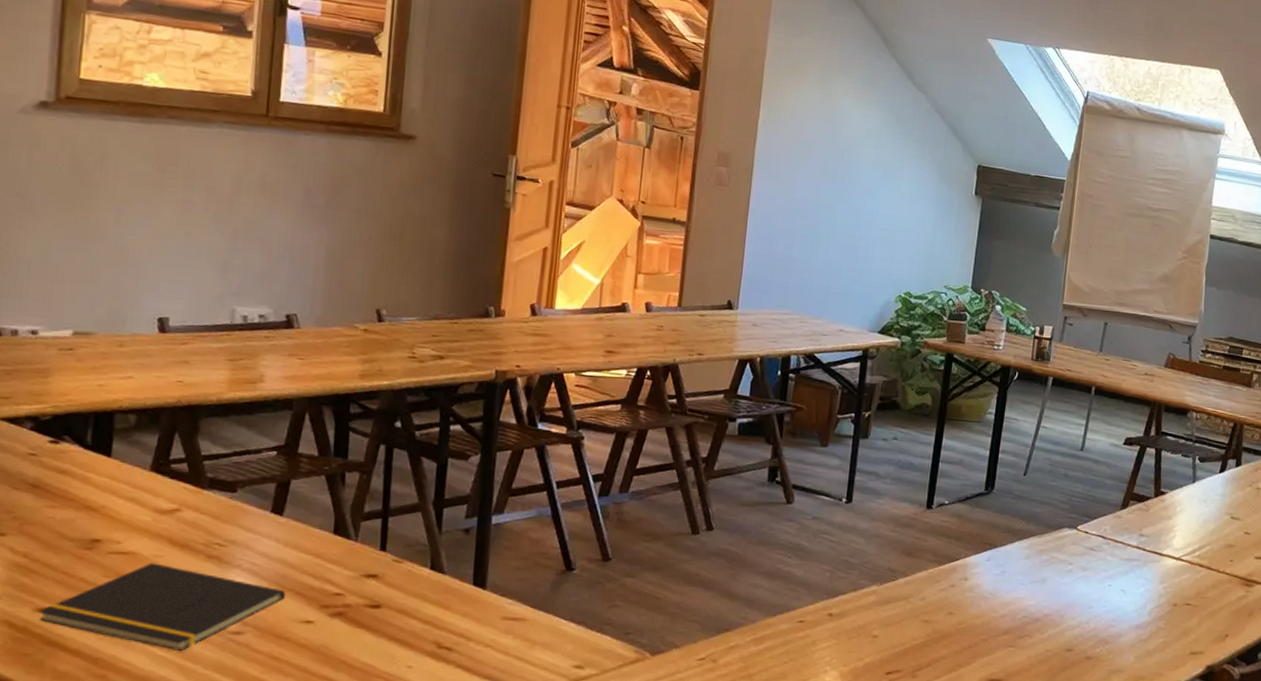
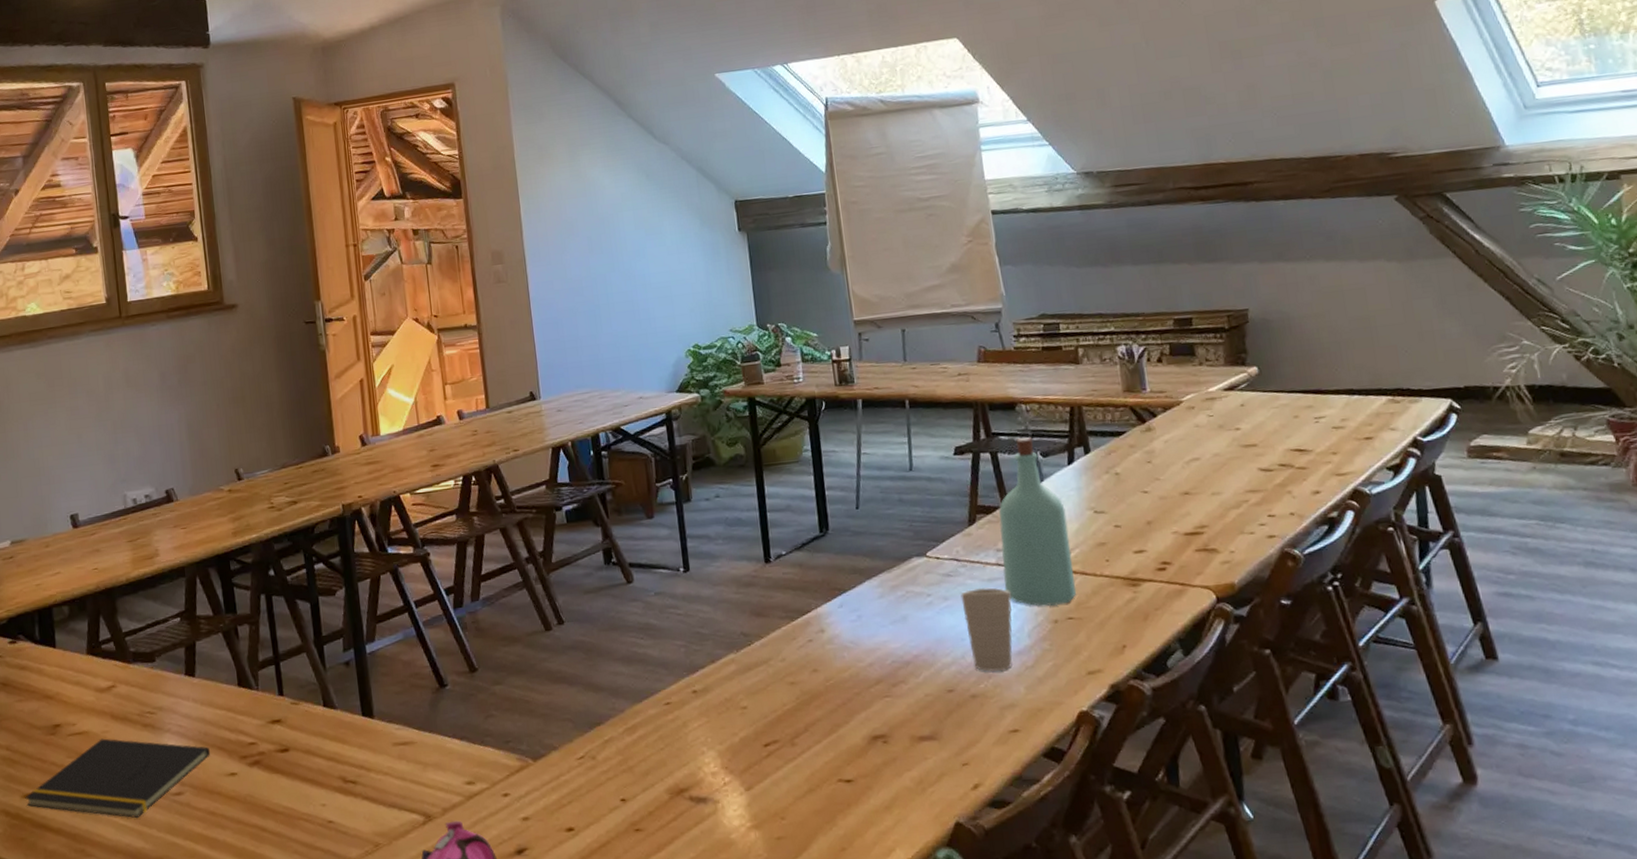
cup: none [1095,564,1143,640] -> present [961,587,1013,672]
bottle: none [1138,441,1208,592] -> present [999,436,1077,606]

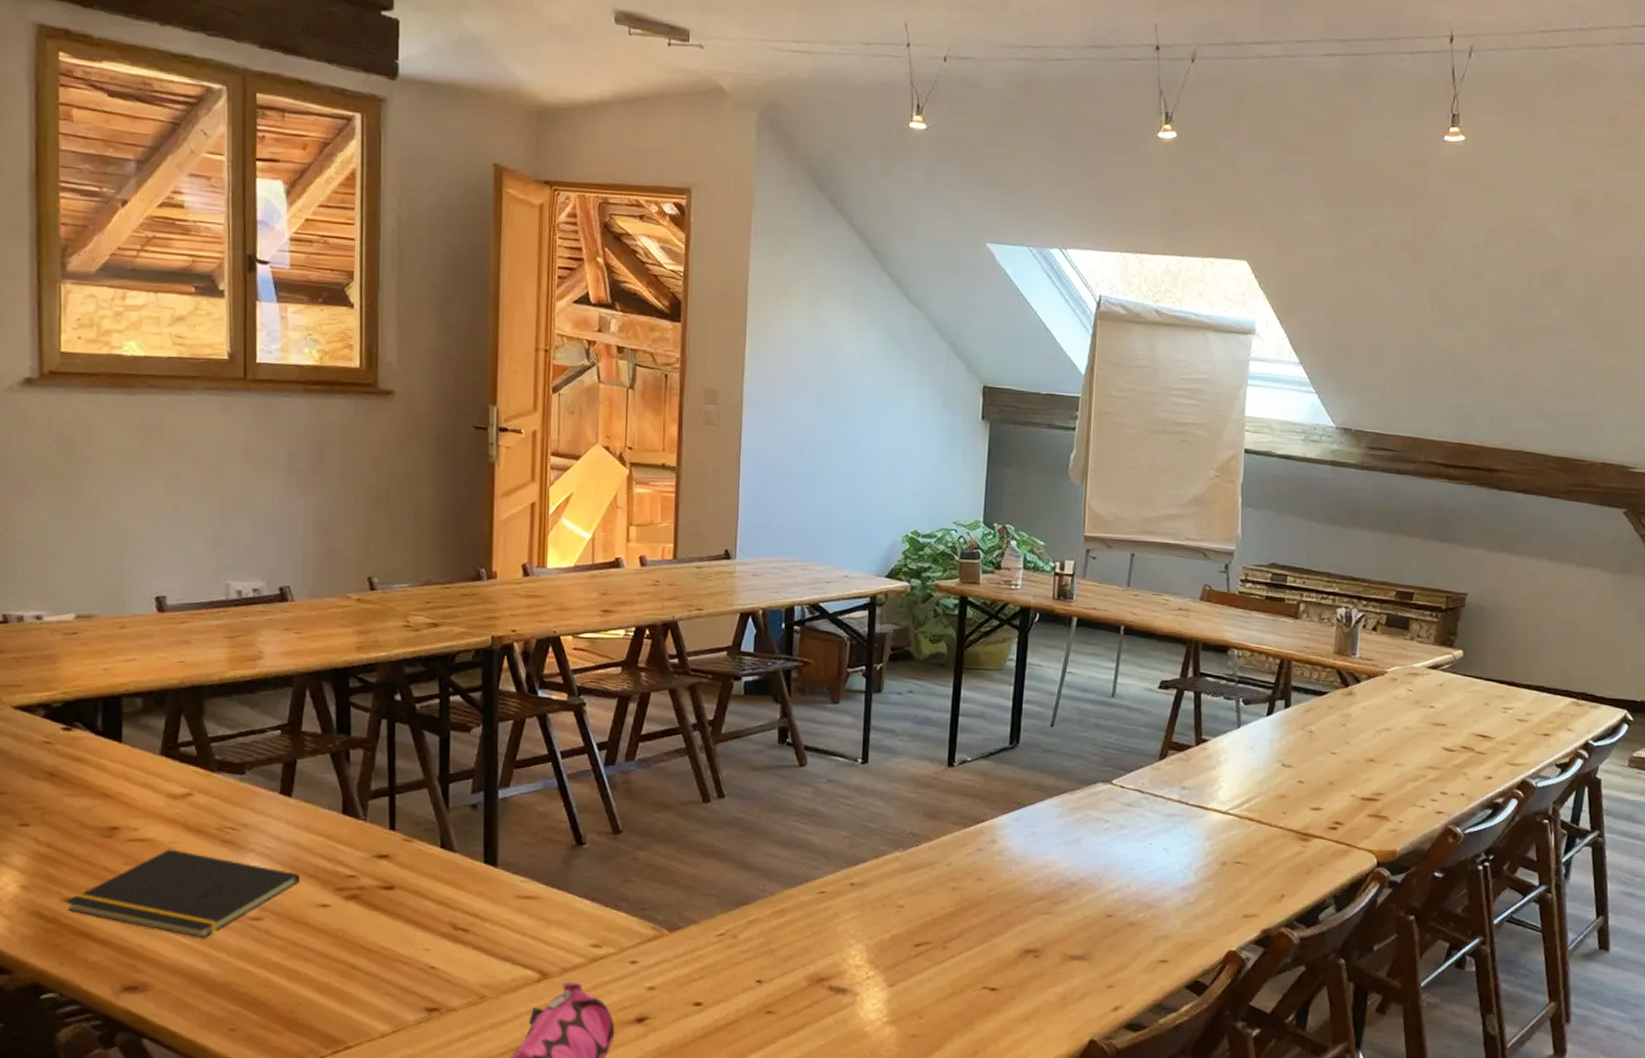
cup: present [961,587,1013,672] -> none [1137,821,1186,903]
bottle: present [999,436,1077,606] -> none [1181,681,1255,848]

